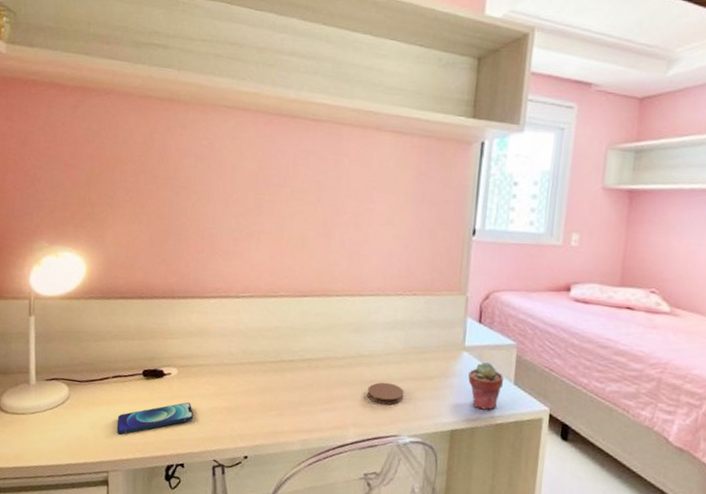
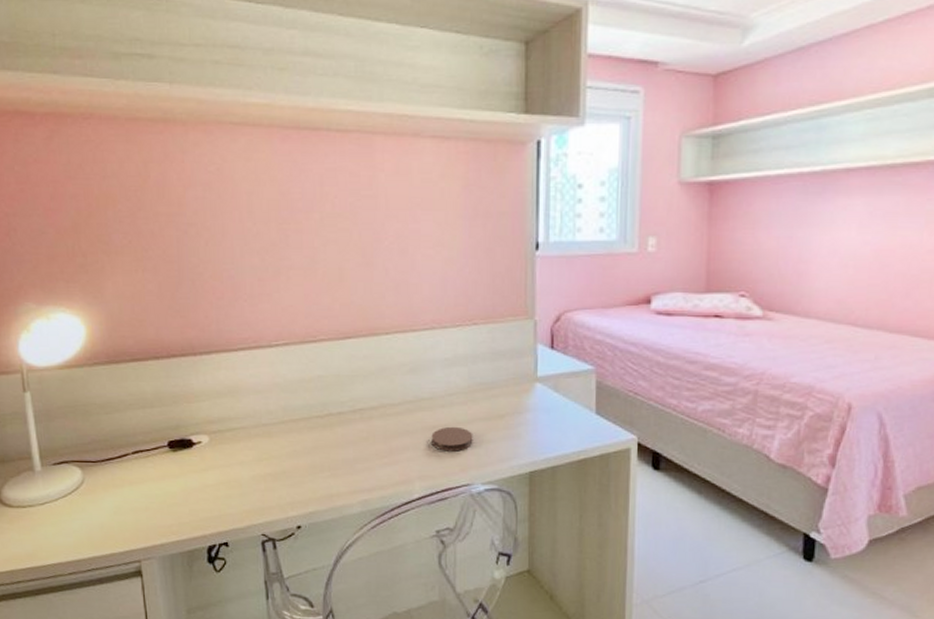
smartphone: present [116,402,194,435] -> none [144,473,234,517]
potted succulent: present [468,362,503,411] -> none [544,393,583,446]

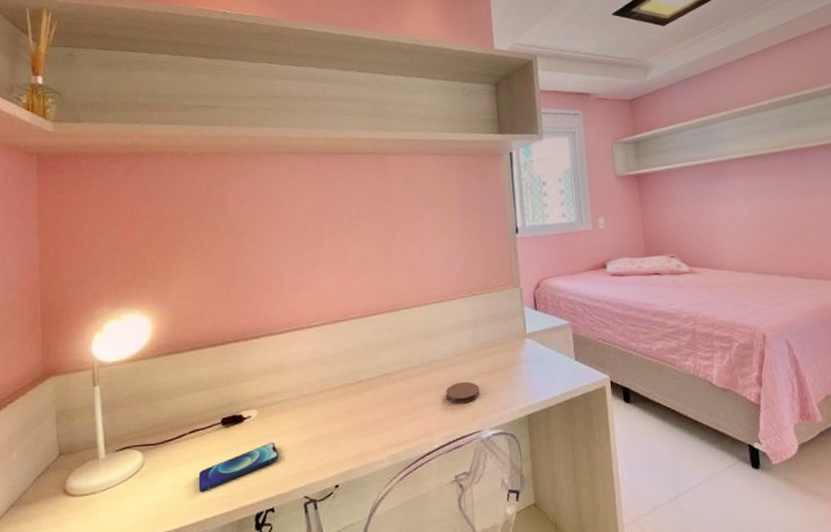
smartphone: none [144,473,234,517] -> present [198,442,279,492]

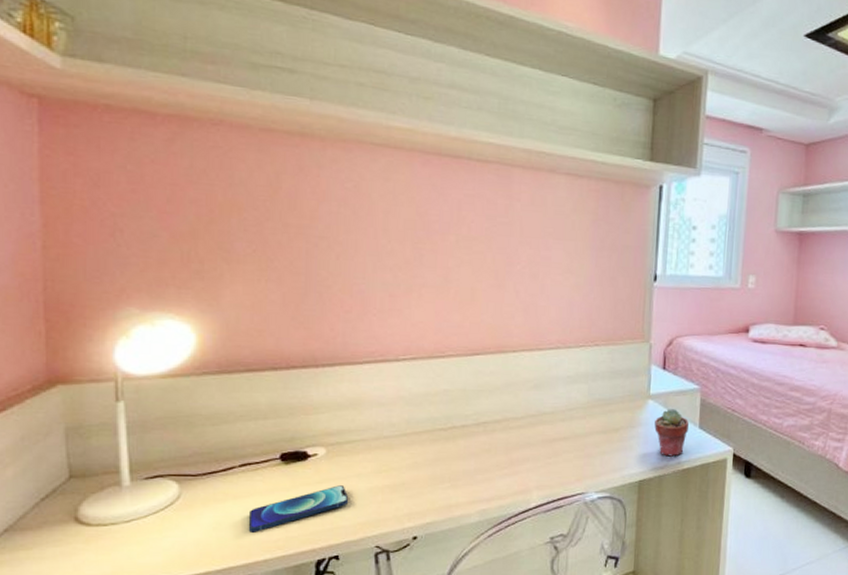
coaster: present [445,381,480,404] -> none [550,439,590,462]
potted succulent: none [534,345,566,390] -> present [654,409,689,457]

